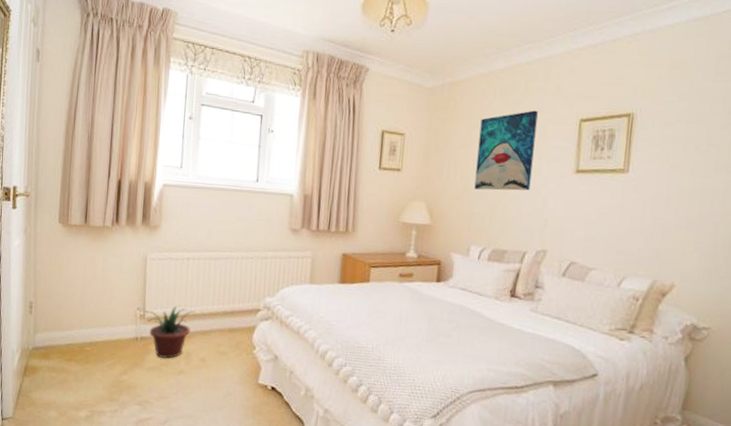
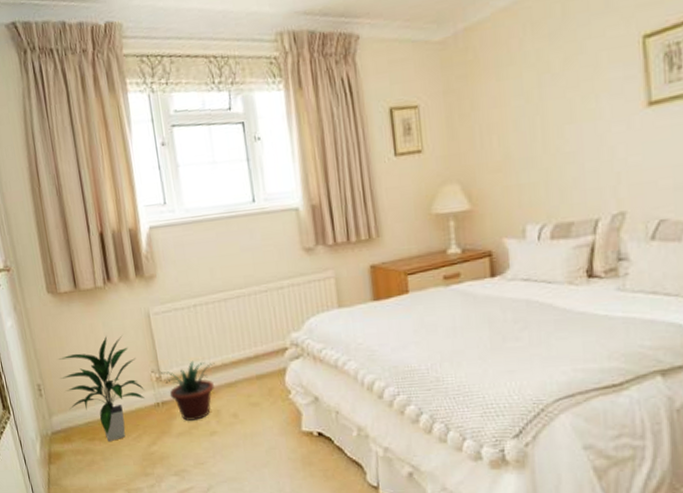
indoor plant: none [53,270,128,365] -> present [59,335,145,441]
wall art: present [474,110,538,191] -> none [511,37,591,155]

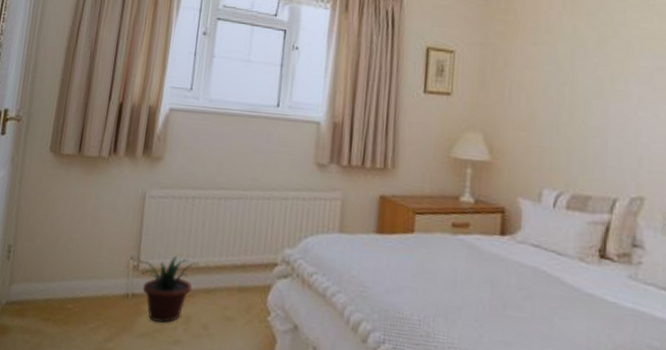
indoor plant: present [59,335,145,441] -> none [33,209,119,327]

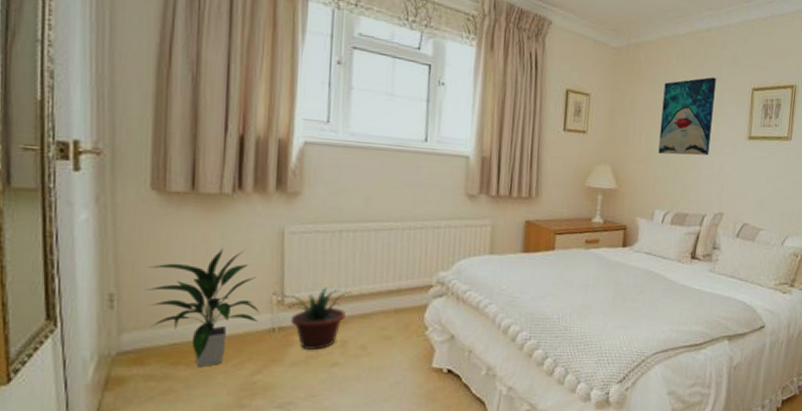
indoor plant: none [33,209,119,327] -> present [146,249,260,367]
wall art: none [544,23,619,121] -> present [658,77,716,156]

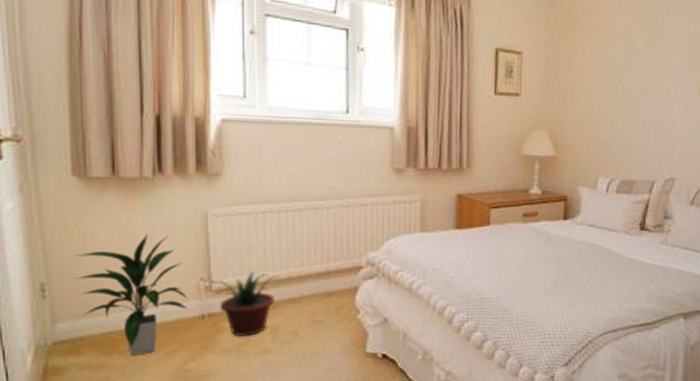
wall art: present [658,77,716,156] -> none [600,25,664,116]

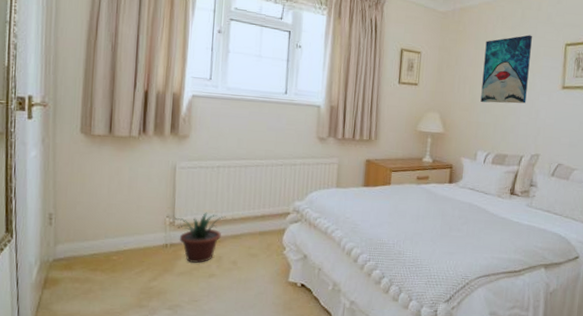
indoor plant: present [76,235,188,355] -> none [75,180,156,273]
wall art: none [600,25,664,116] -> present [480,35,532,104]

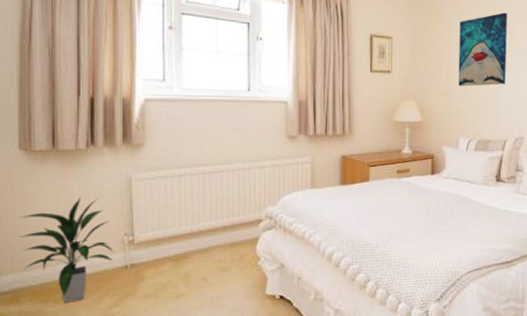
indoor plant: none [75,180,156,273] -> present [19,197,114,303]
potted plant: present [172,212,226,263] -> none [131,226,191,283]

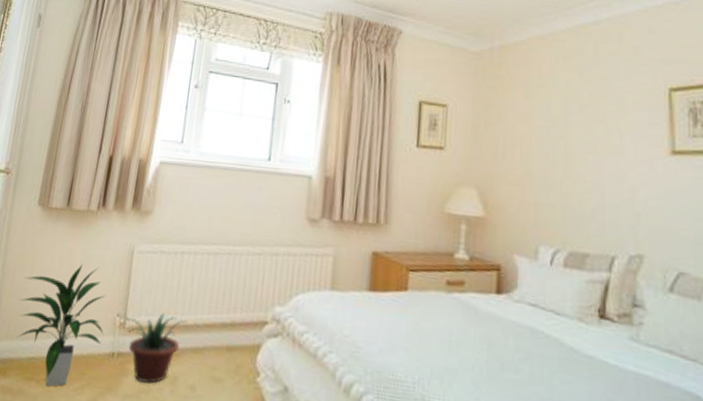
potted plant: none [131,226,191,283] -> present [122,312,187,384]
wall art: present [458,12,507,86] -> none [539,77,613,176]

